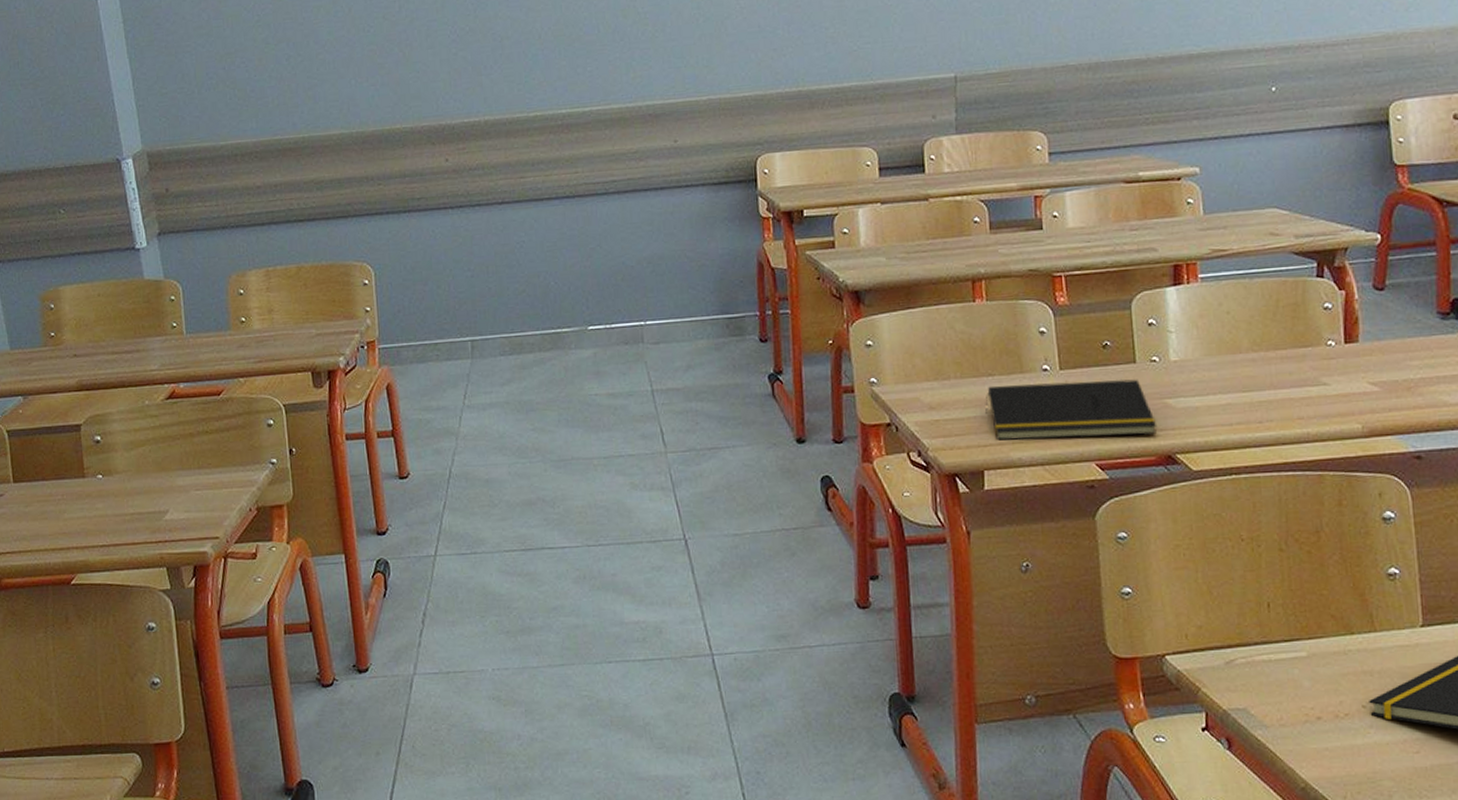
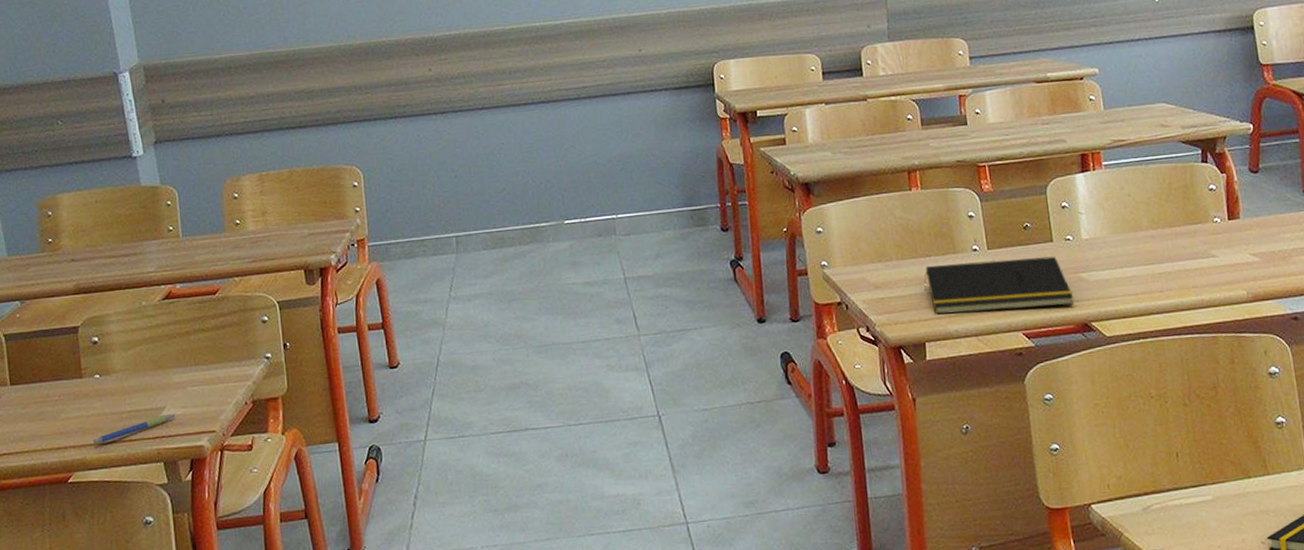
pen: none [95,518,179,546] -> present [93,414,176,444]

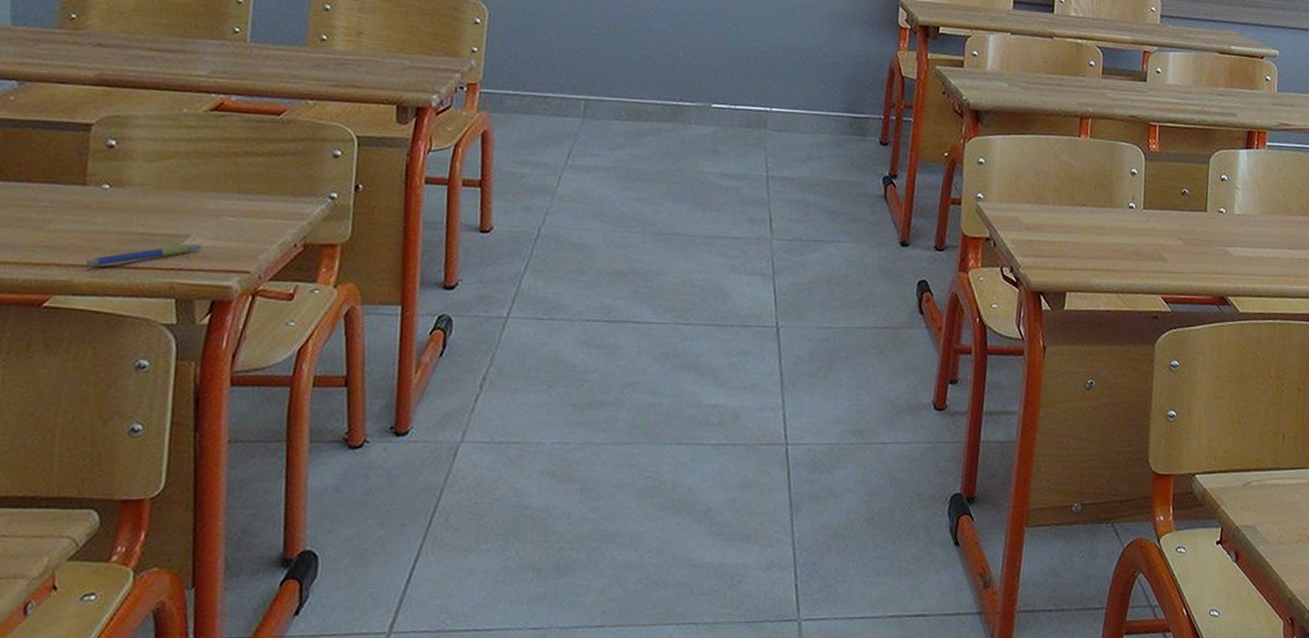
notepad: present [924,256,1074,315] -> none [1075,215,1217,278]

